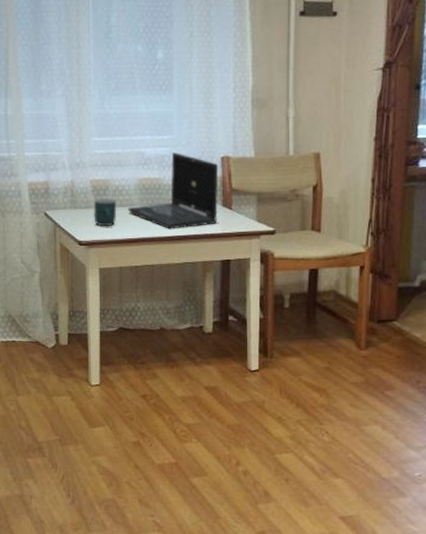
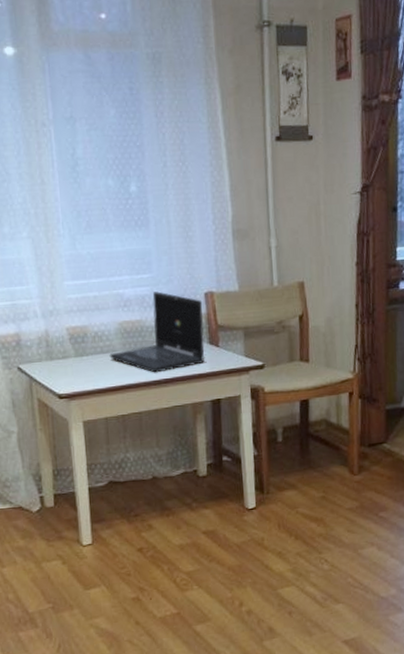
mug: present [94,199,117,227] -> none [72,346,98,376]

